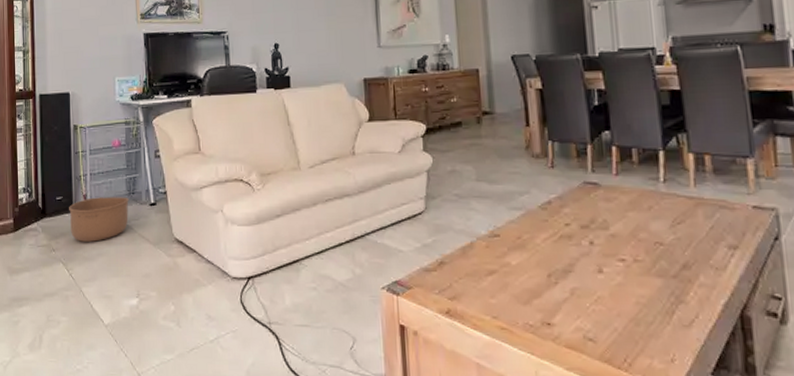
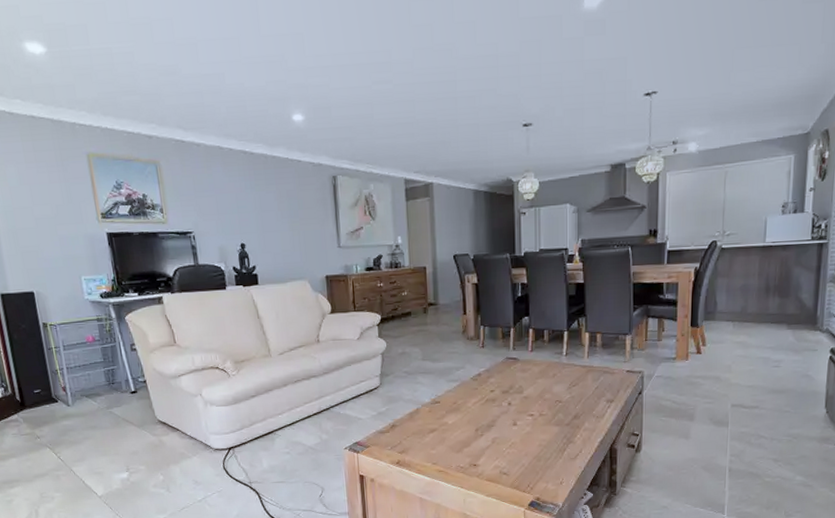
basket: present [69,197,129,242] -> none [49,387,111,429]

